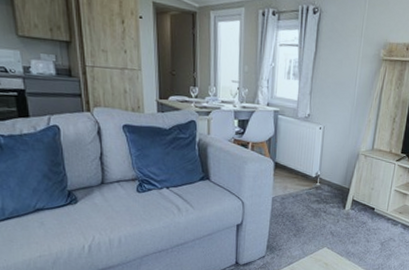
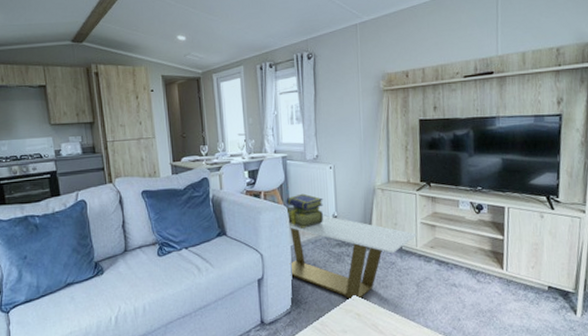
coffee table: none [268,173,389,252] -> present [287,216,417,300]
stack of books: none [272,149,309,183] -> present [286,193,323,229]

